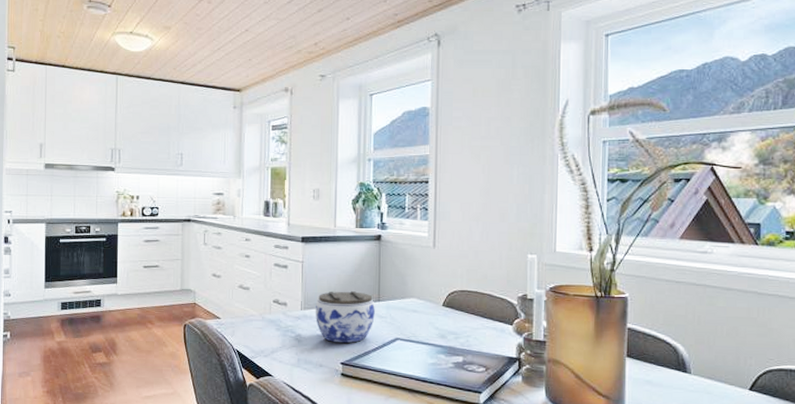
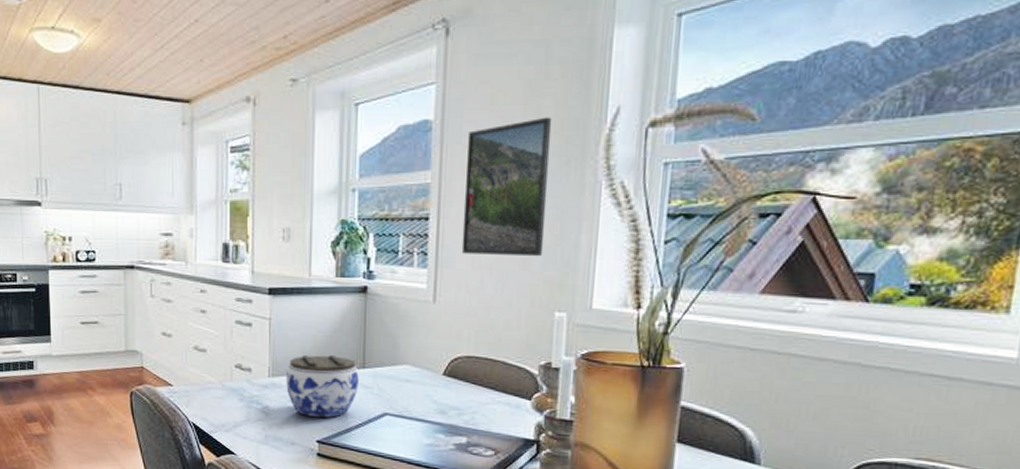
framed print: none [454,106,519,212] -> present [461,117,552,257]

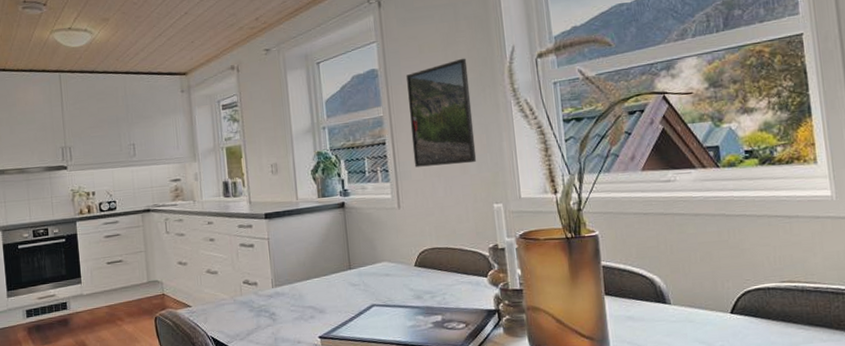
jar: present [285,355,359,418] -> none [286,262,348,317]

